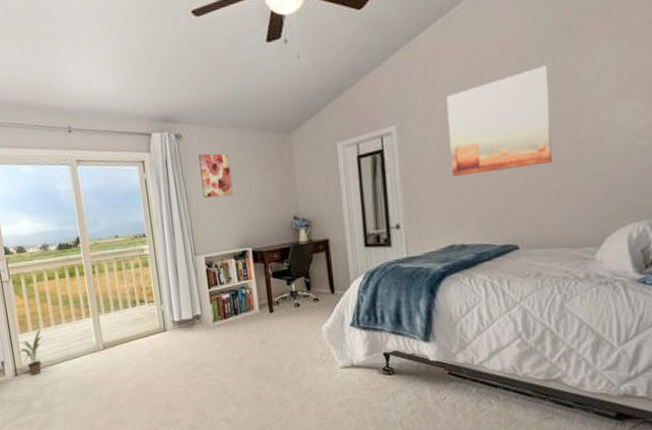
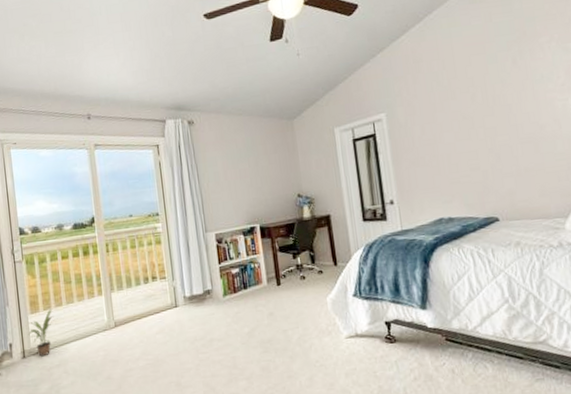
wall art: present [199,153,234,198] -> none [209,137,242,178]
wall art: present [446,65,552,177] -> none [427,63,520,157]

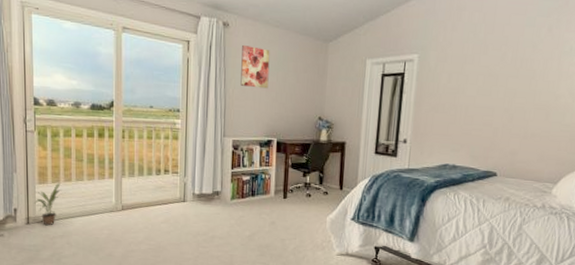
wall art: none [209,137,242,178] -> present [240,44,270,89]

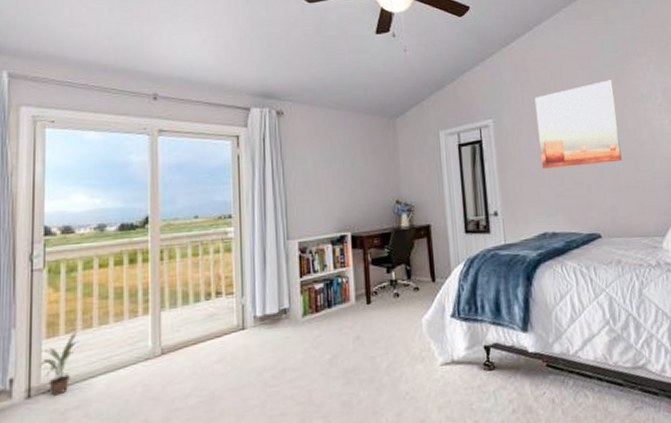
wall art: present [240,44,270,89] -> none [300,132,335,178]
wall art: none [456,29,545,110] -> present [534,80,622,169]

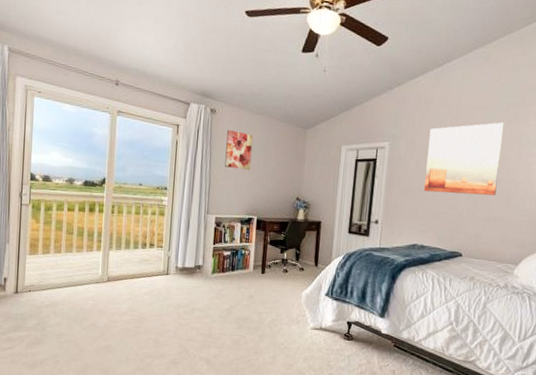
potted plant: present [38,331,84,396] -> none [23,254,55,295]
wall art: none [300,132,335,178] -> present [225,129,253,170]

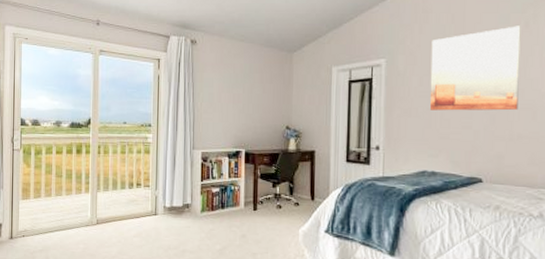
wall art: present [225,129,253,170] -> none [208,59,236,101]

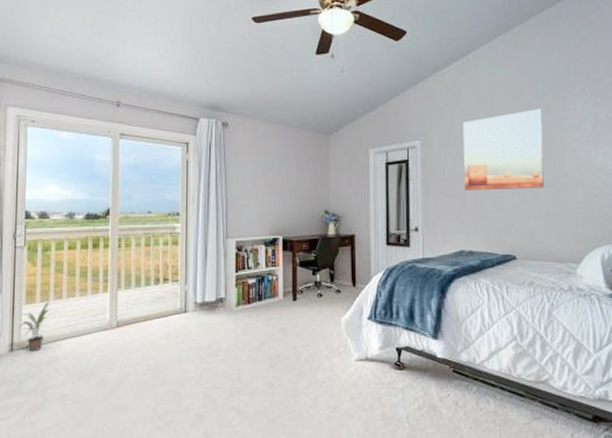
potted plant: none [17,198,46,240] -> present [19,301,55,352]

